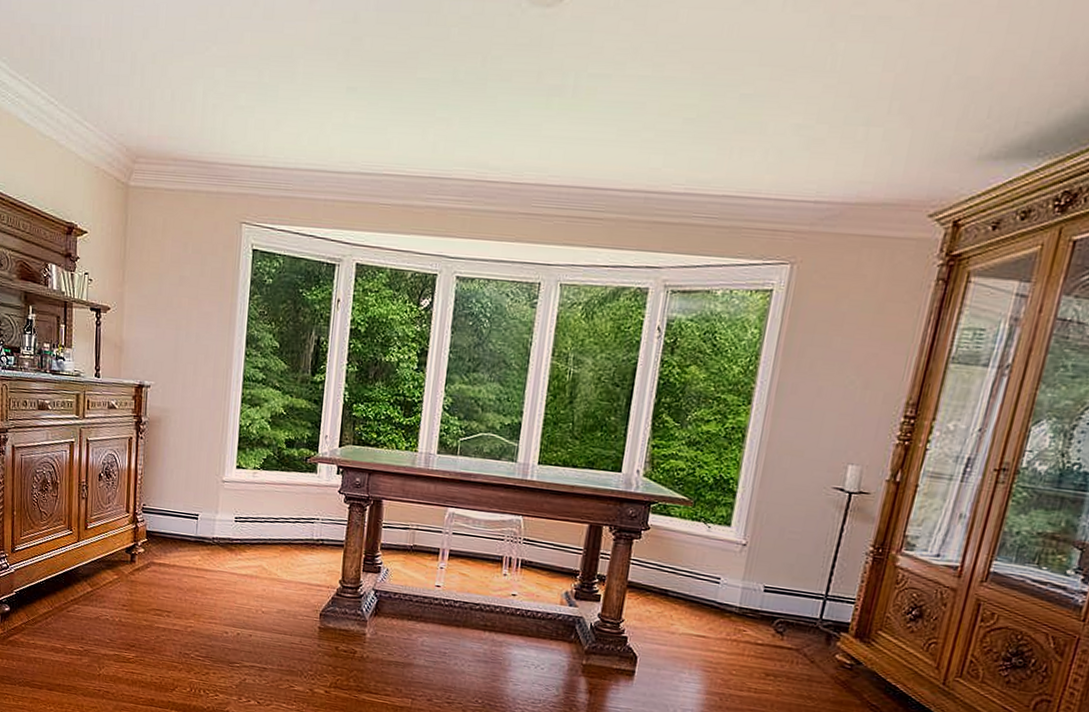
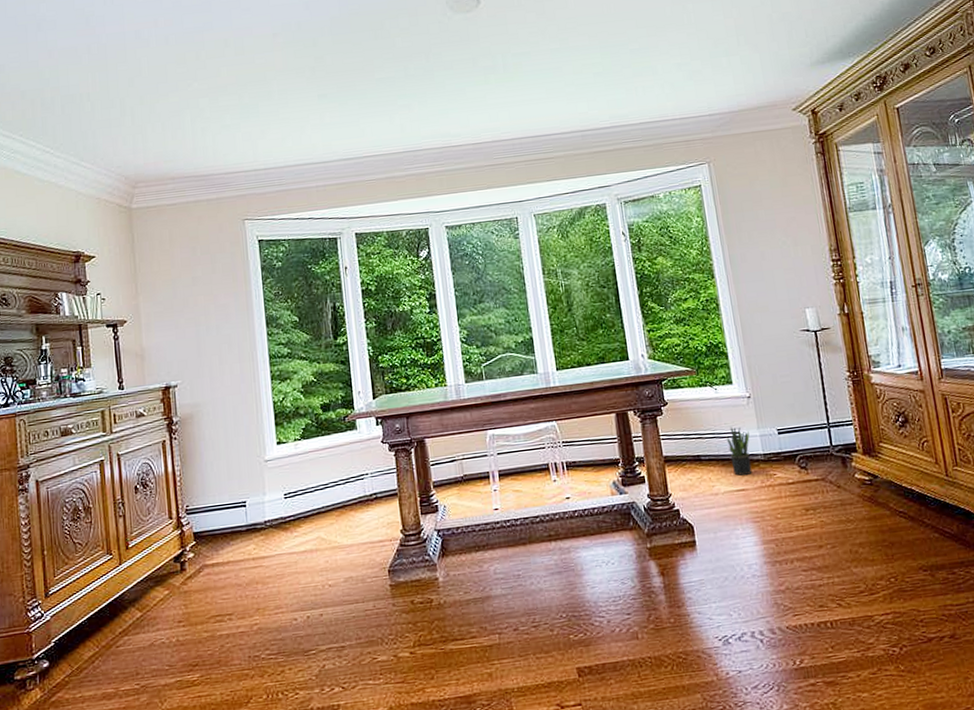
potted plant: none [699,570,731,624] -> present [726,426,752,476]

